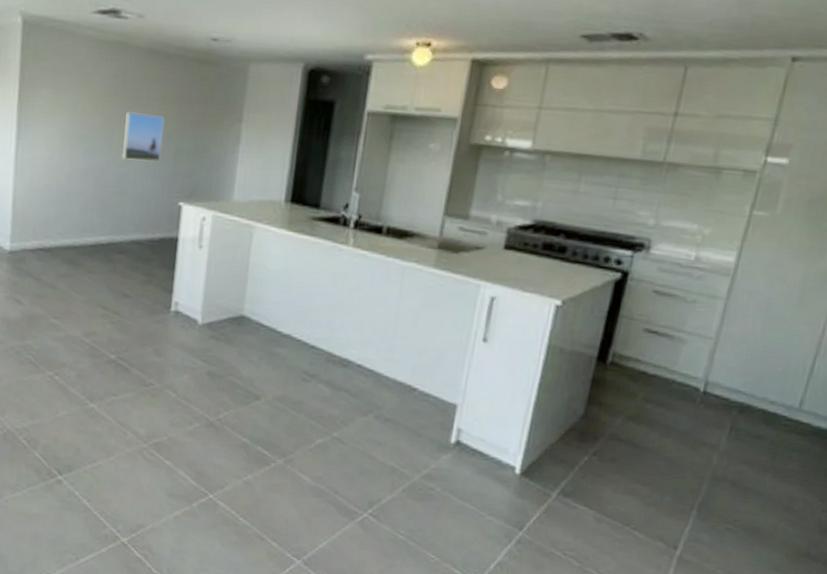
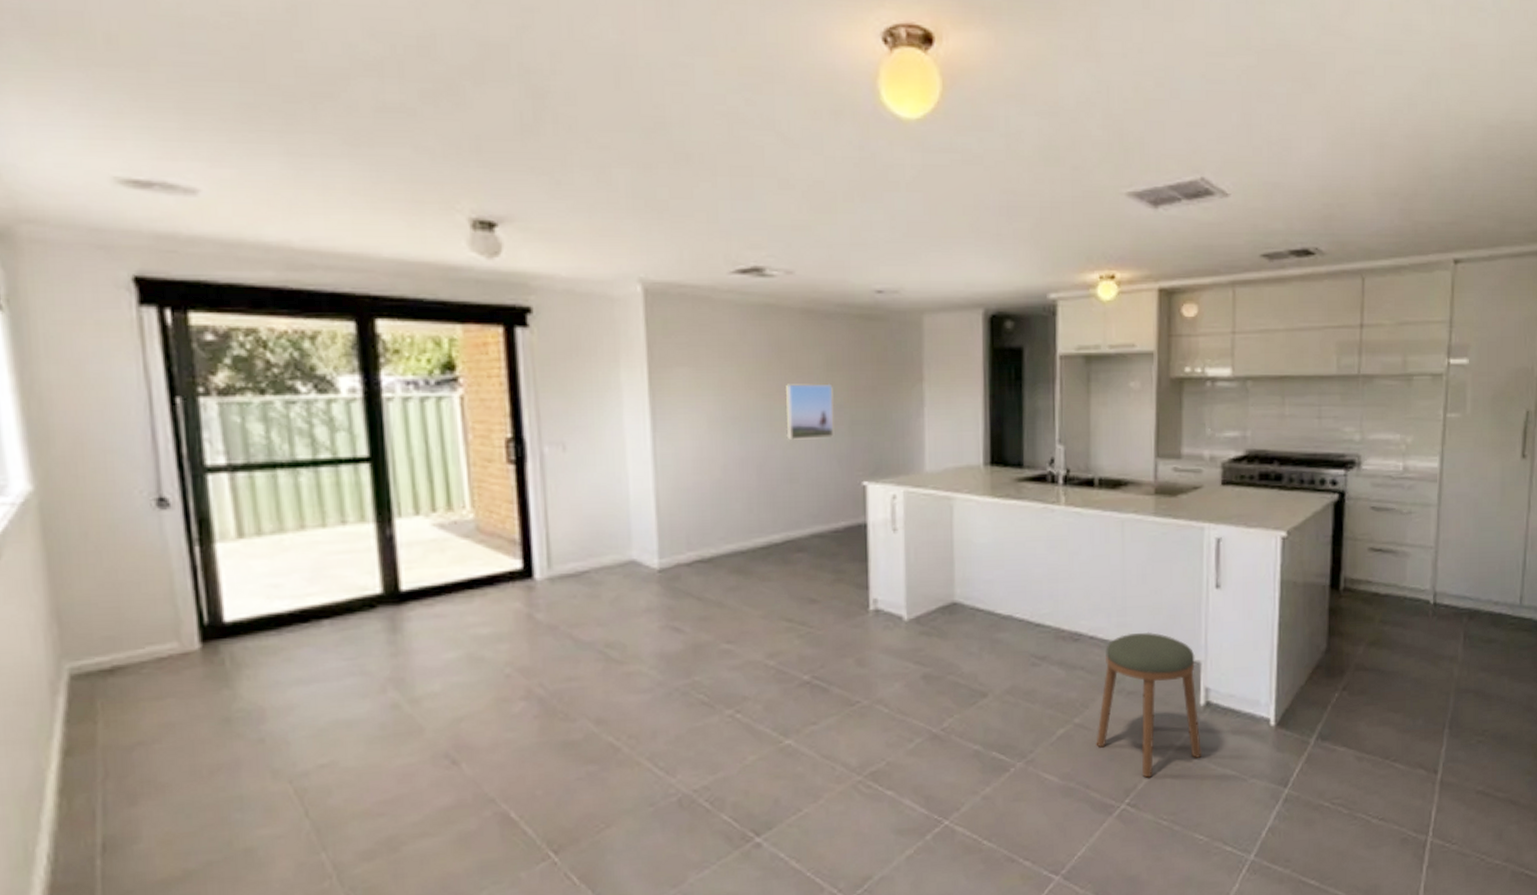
stool: none [349,367,453,496] -> present [1096,631,1201,778]

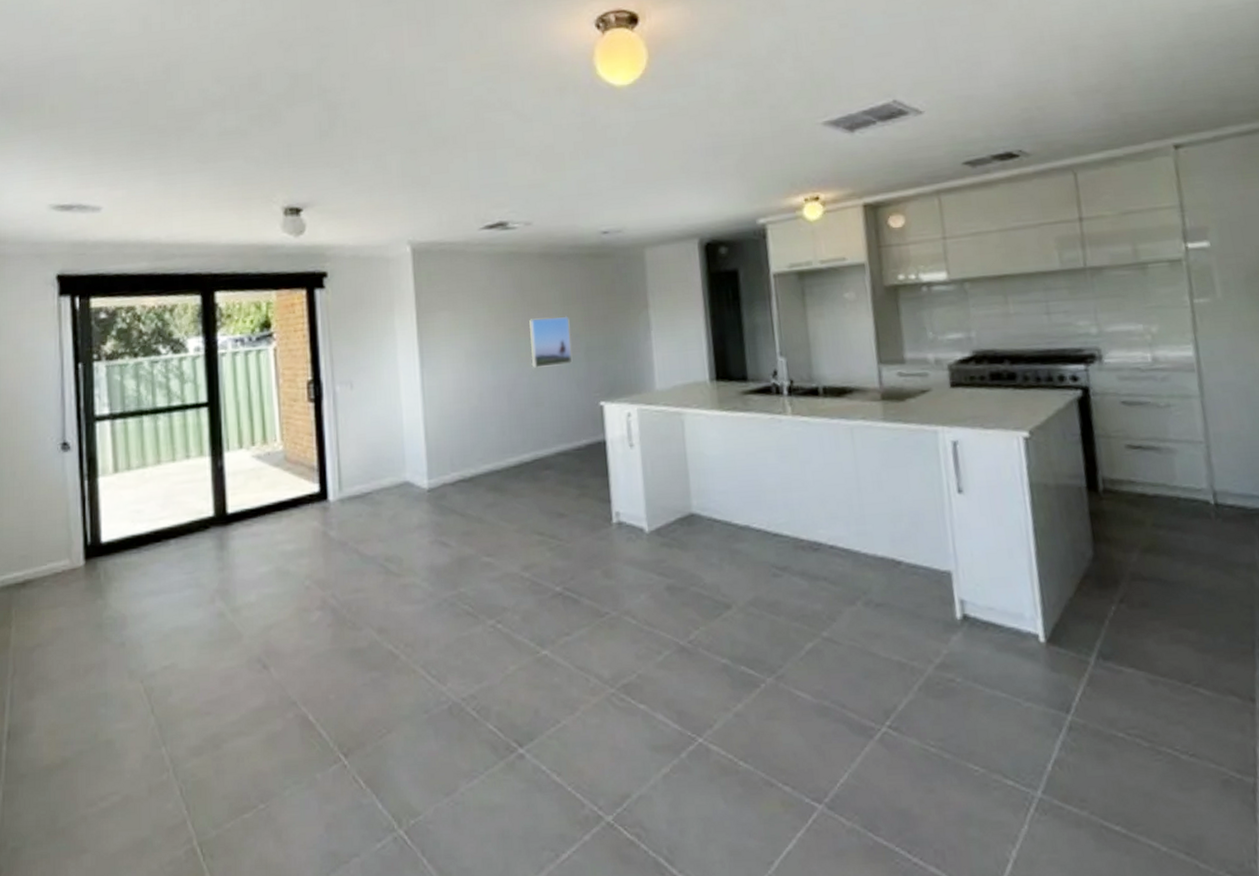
stool: present [1096,631,1201,778] -> none [847,540,965,698]

